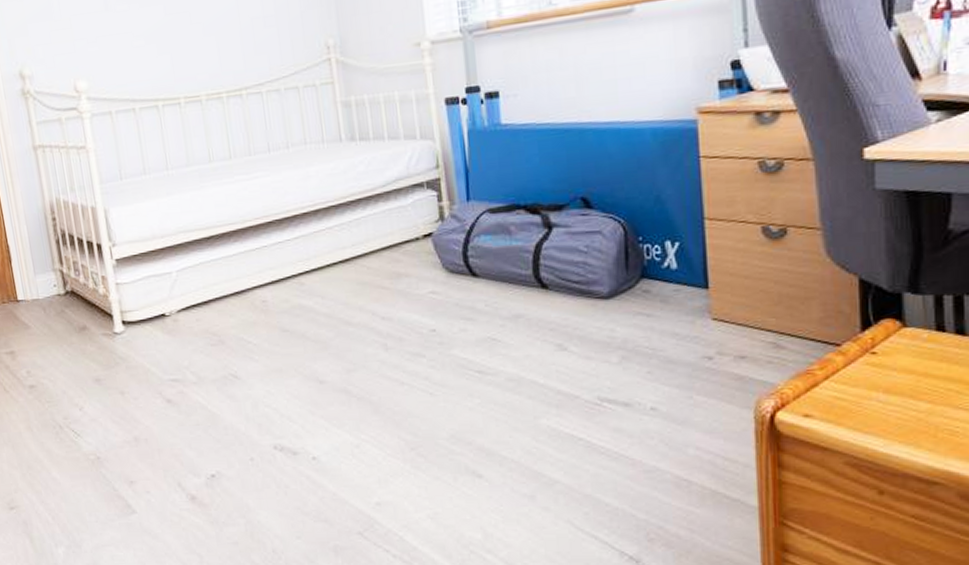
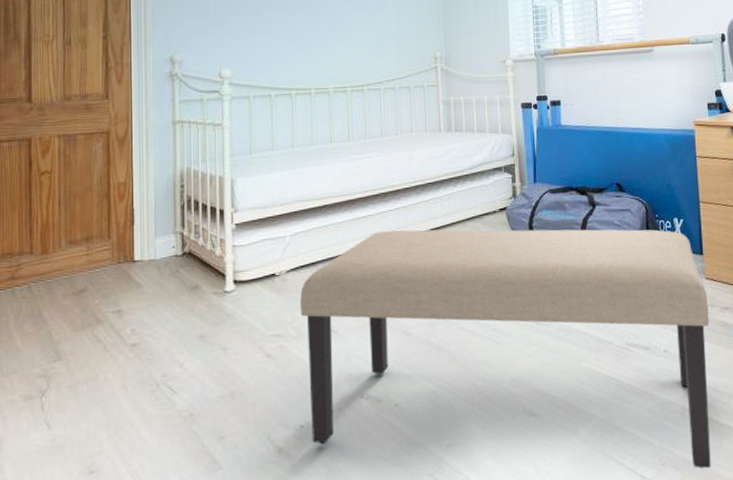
bench: none [195,256,717,550] -> present [300,229,711,469]

